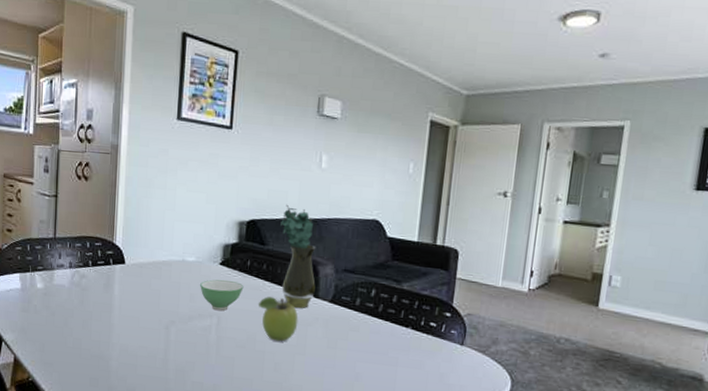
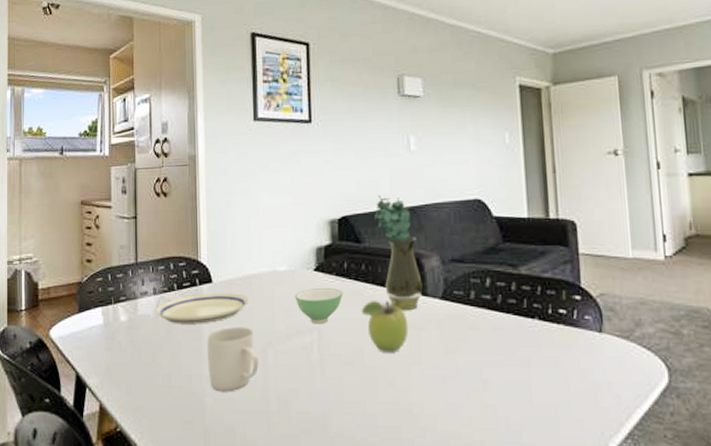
plate: none [70,272,158,299] -> present [155,293,249,324]
mug: none [115,304,162,358] -> present [207,327,259,391]

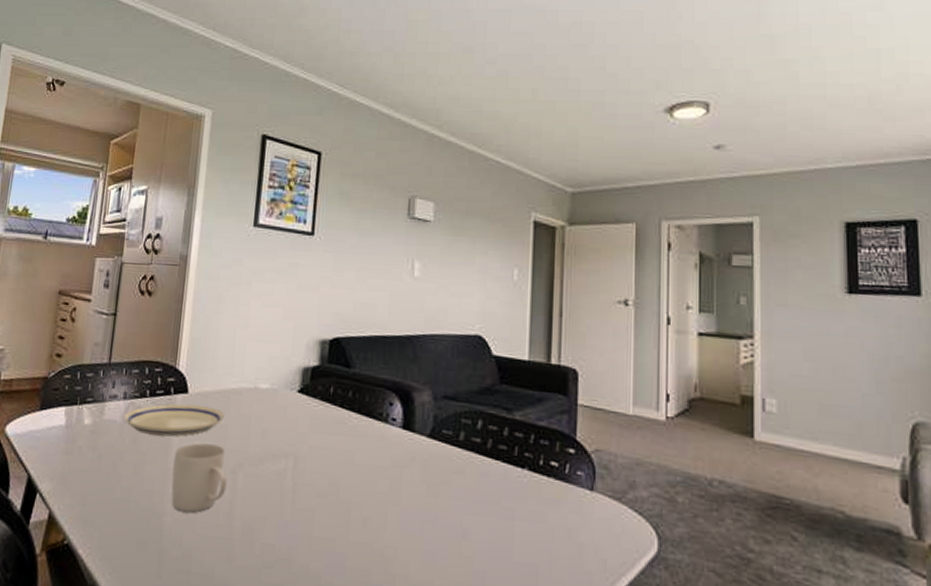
bowl: present [294,288,343,324] -> none [273,411,326,451]
fruit: present [362,301,409,353] -> none [343,431,391,489]
vase: present [375,194,423,310] -> none [368,318,411,445]

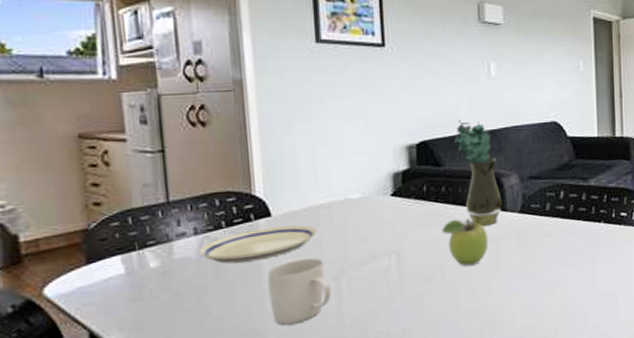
fruit: none [343,431,391,489] -> present [442,219,489,266]
vase: none [368,318,411,445] -> present [455,119,502,226]

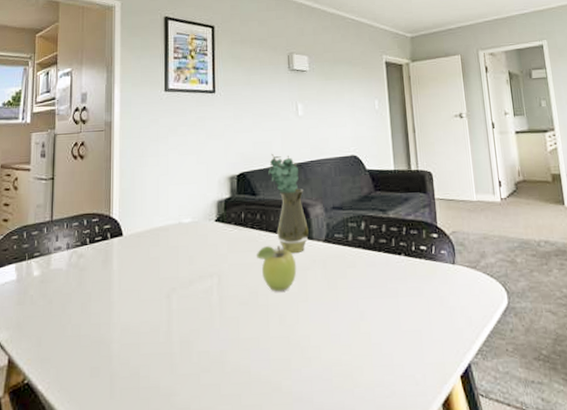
plate: present [198,225,317,264] -> none [68,245,156,276]
mug: present [267,258,331,325] -> none [115,275,163,337]

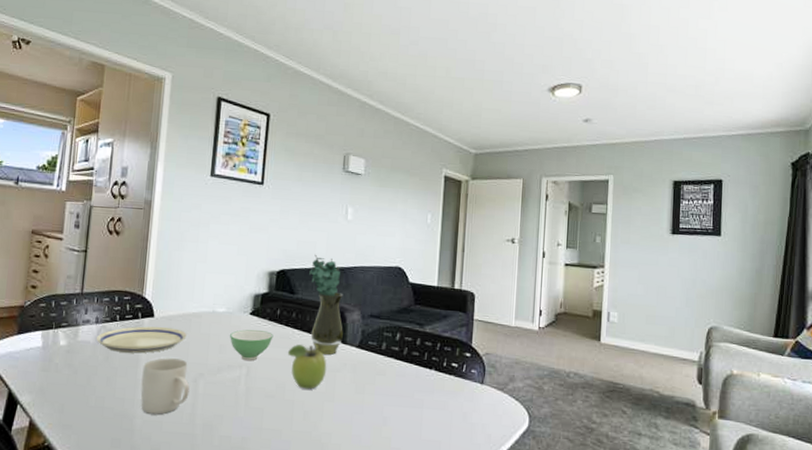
plate: none [68,245,156,276] -> present [96,326,187,354]
mug: none [115,275,163,337] -> present [140,358,190,415]
bowl: none [197,236,241,270] -> present [229,329,274,361]

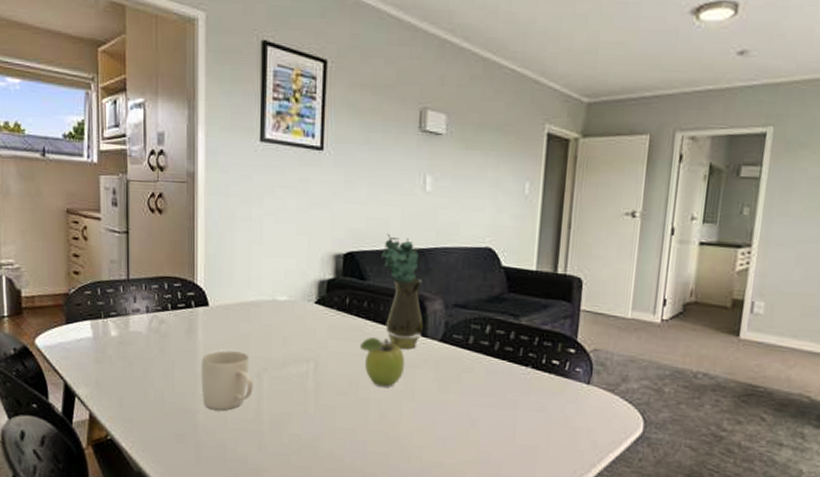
plate: present [96,326,187,354] -> none [148,316,246,346]
bowl: present [229,329,274,361] -> none [293,320,343,355]

